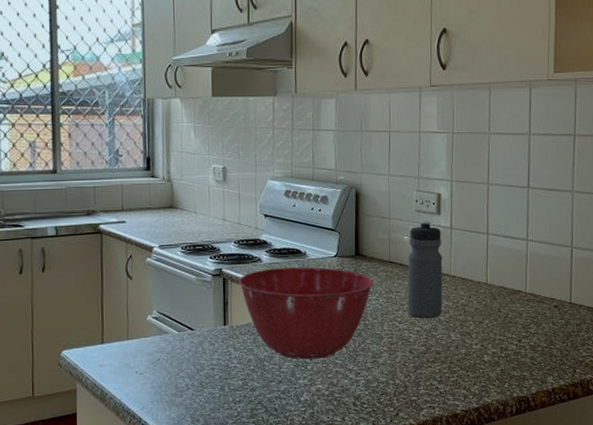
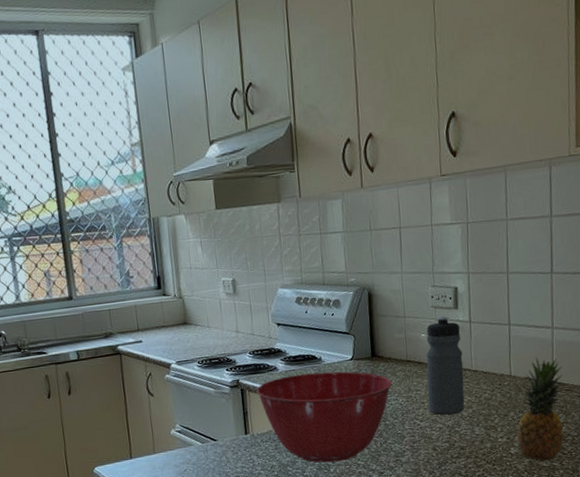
fruit: none [490,266,535,370] -> present [517,356,564,461]

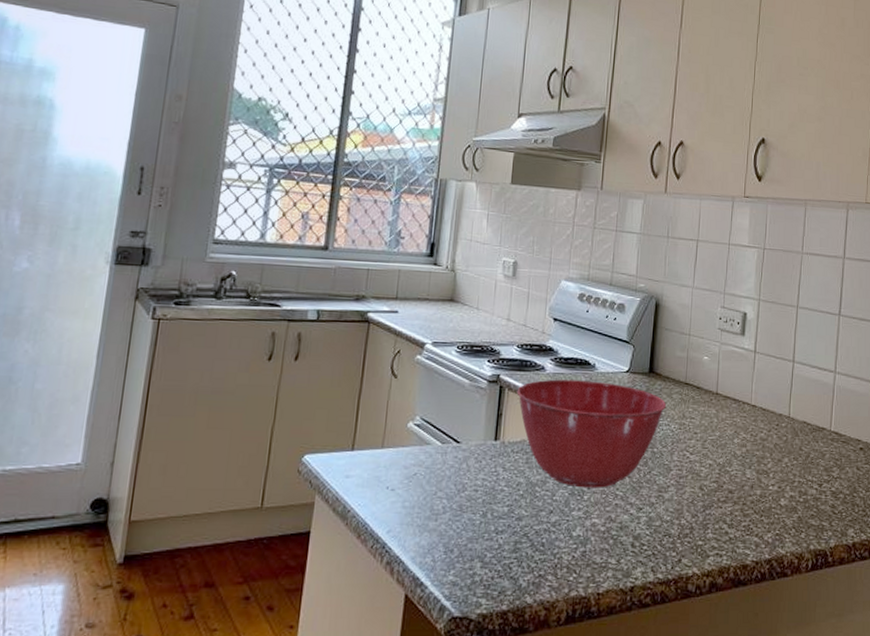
water bottle: present [426,316,465,415] -> none [701,341,744,451]
fruit: present [517,356,564,461] -> none [788,400,841,519]

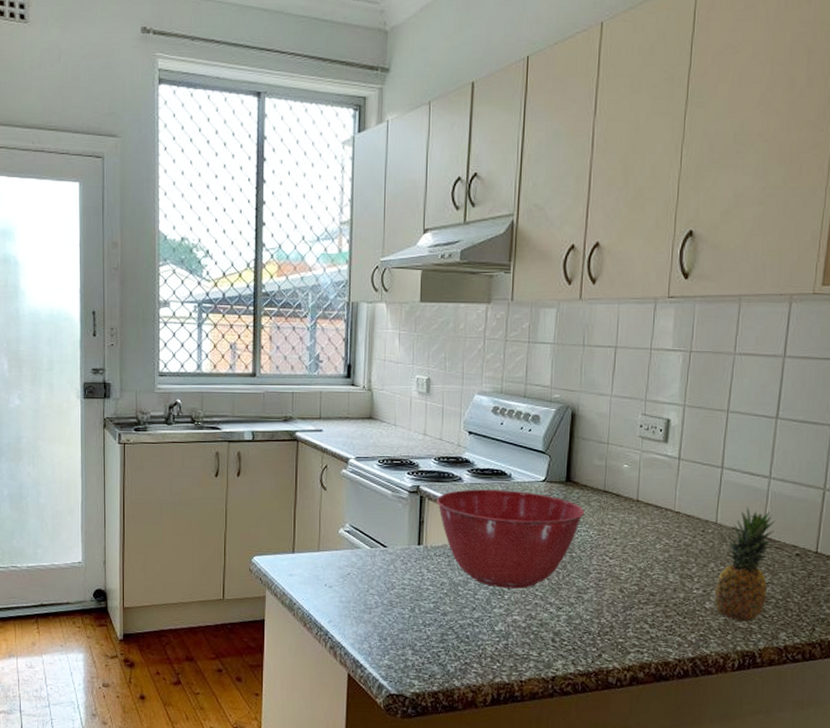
fruit: none [788,400,841,519] -> present [714,506,775,622]

